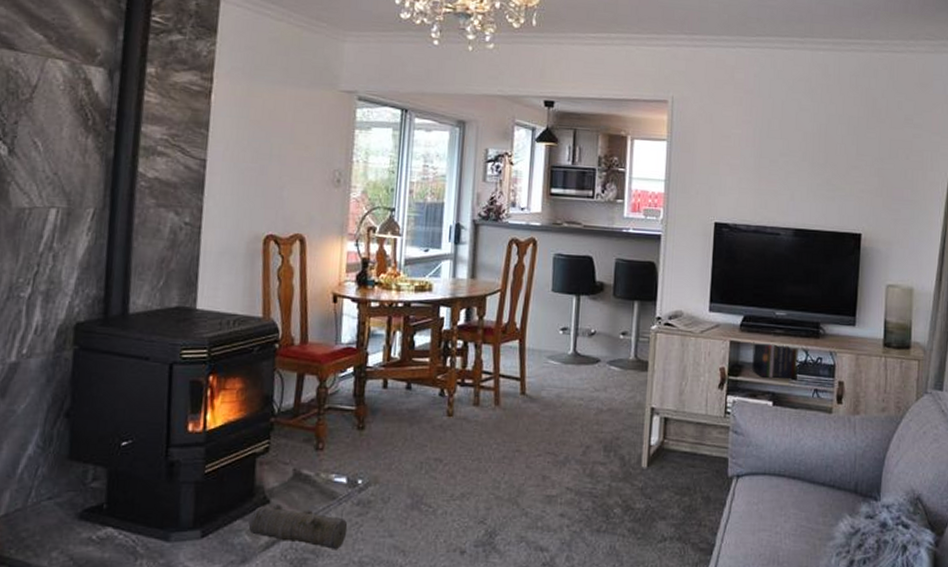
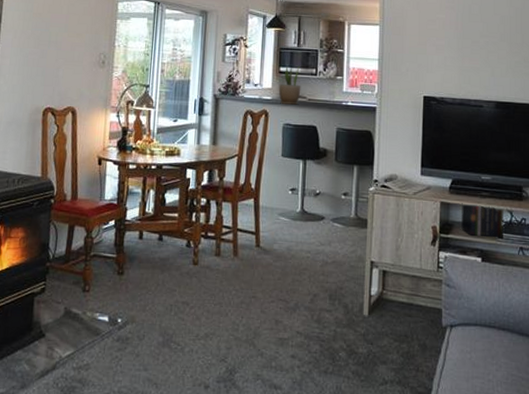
decorative log: present [248,503,348,549] -> none [27,337,109,379]
potted plant: none [549,187,576,232] -> present [278,66,301,105]

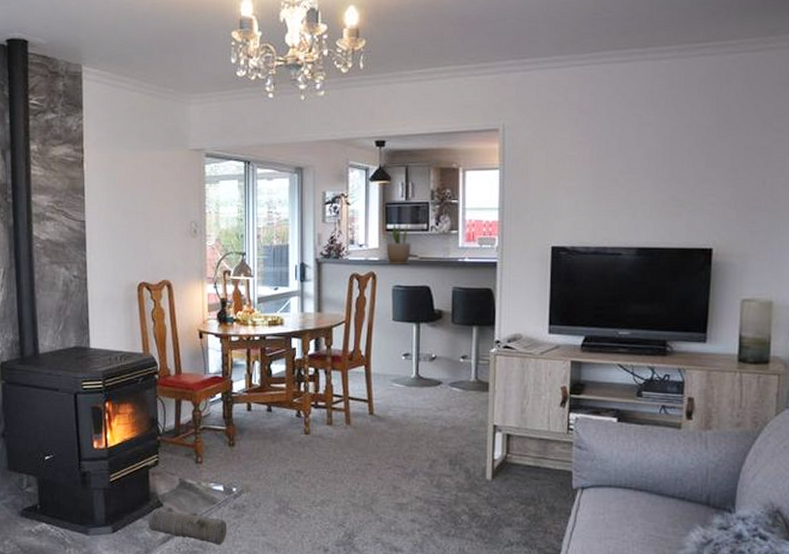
decorative log: none [27,337,109,379] -> present [148,507,227,544]
books: present [461,193,504,237] -> none [595,350,644,396]

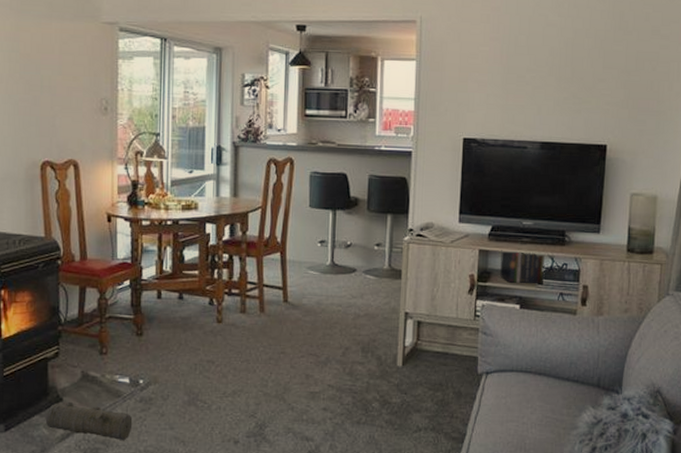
potted plant: present [386,222,411,265] -> none [304,108,330,151]
books: none [595,350,644,396] -> present [500,239,545,284]

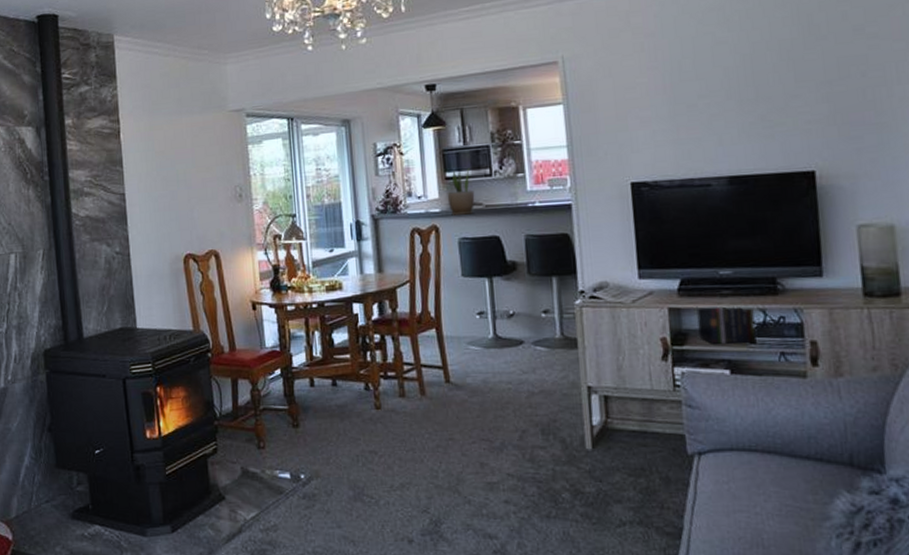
decorative log: present [45,401,133,440] -> none [209,499,298,540]
potted plant: none [304,108,330,151] -> present [447,168,475,216]

